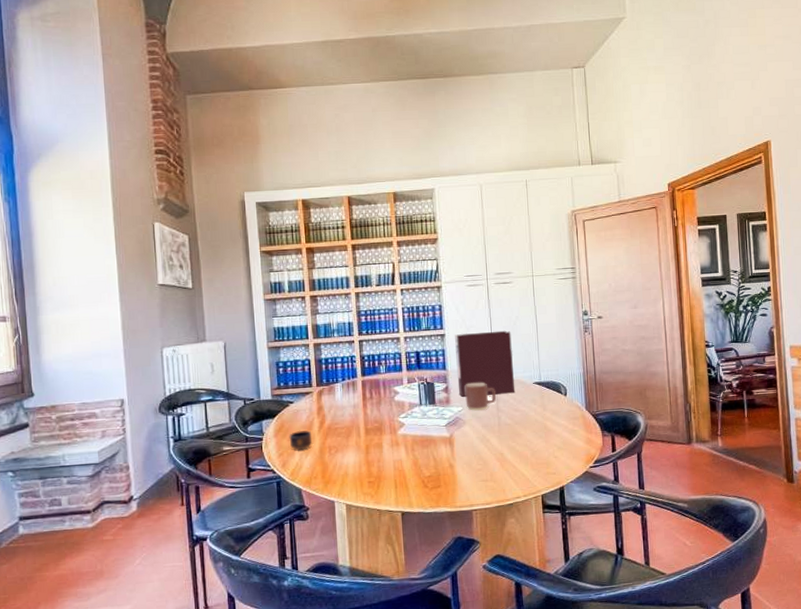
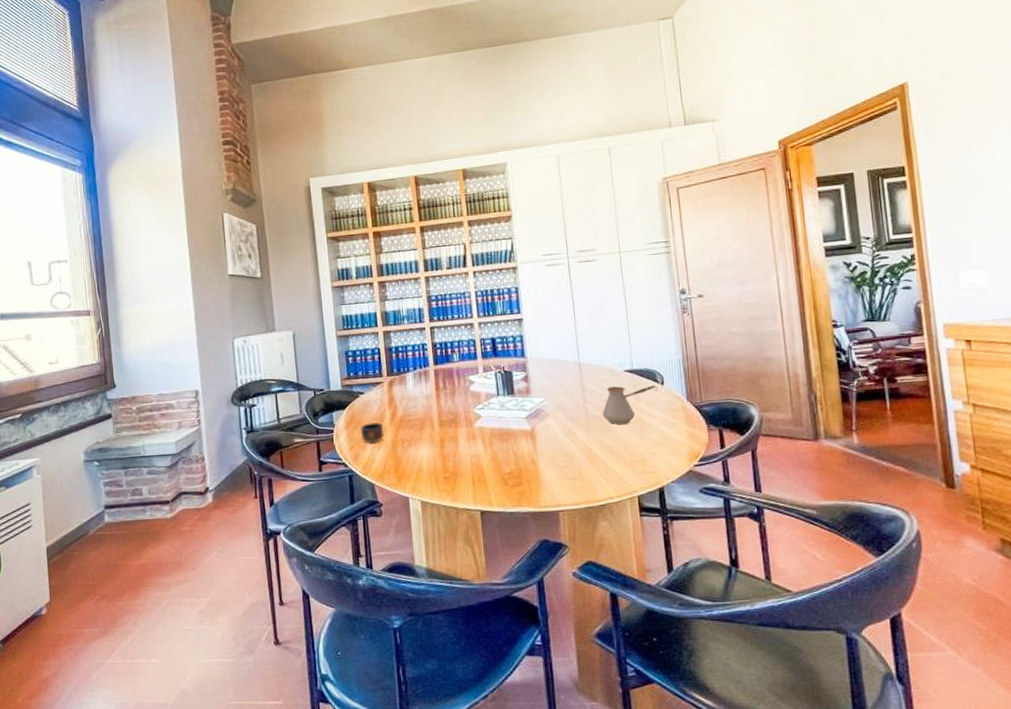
binder: present [455,330,516,398] -> none [534,313,604,388]
mug: present [464,382,496,411] -> none [546,370,582,402]
coffee pot: none [513,396,562,431] -> present [602,385,658,424]

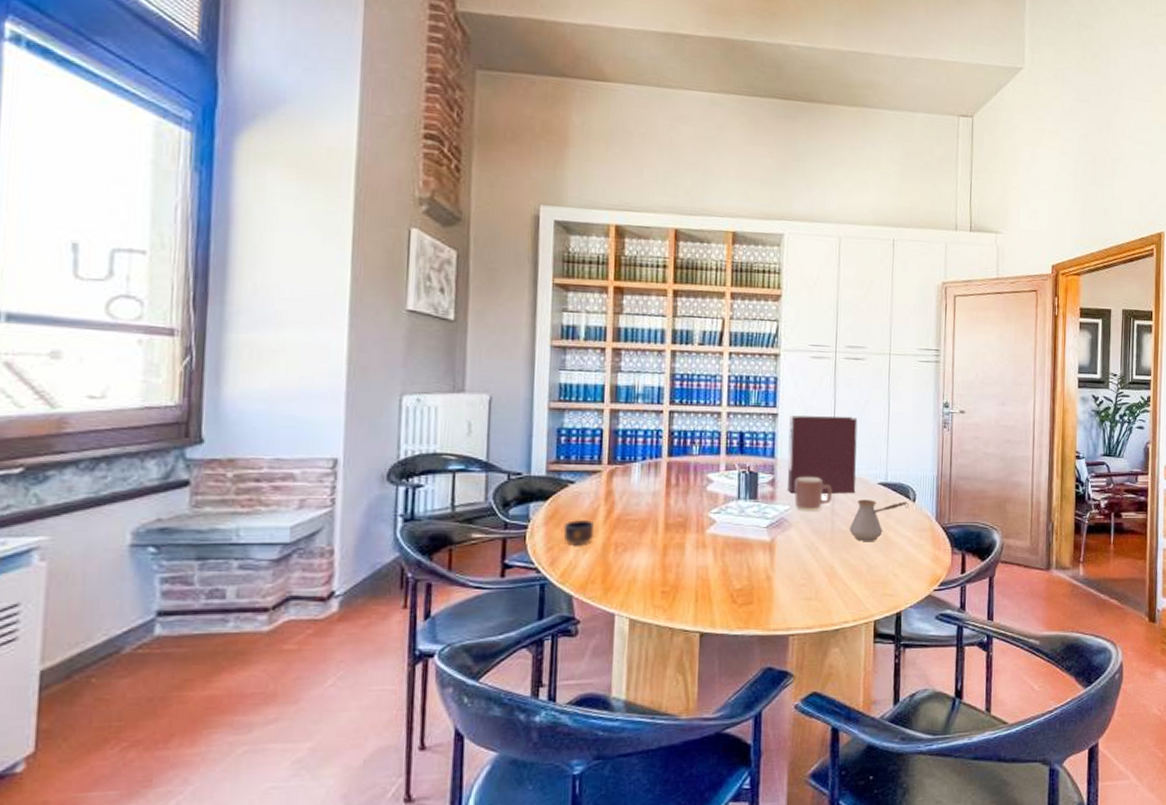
binder: none [534,313,604,388] -> present [787,415,858,494]
mug: none [546,370,582,402] -> present [794,476,832,512]

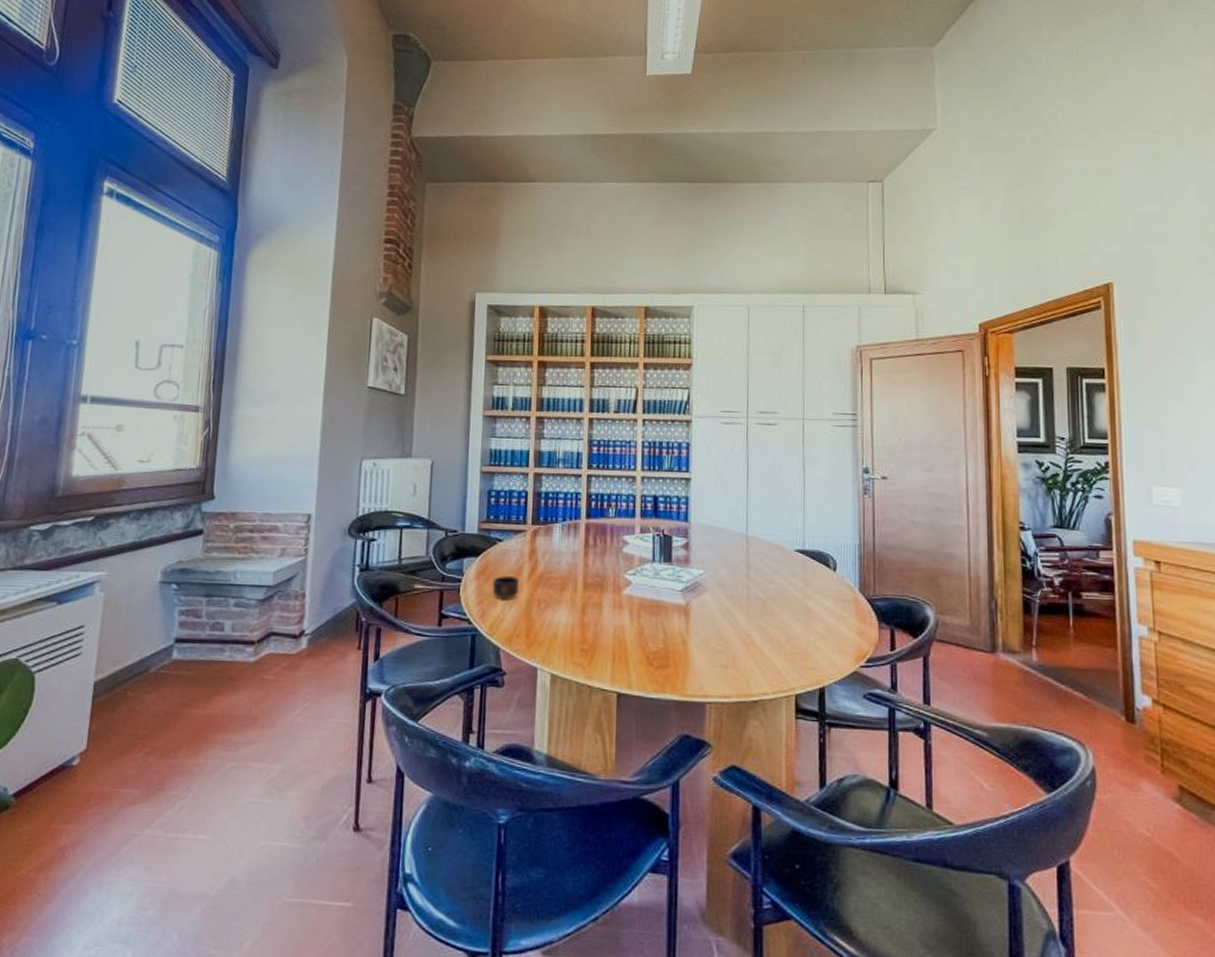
binder: present [787,415,858,494] -> none [701,480,772,560]
mug: present [794,476,832,512] -> none [709,541,747,577]
coffee pot: present [849,499,909,541] -> none [765,566,829,610]

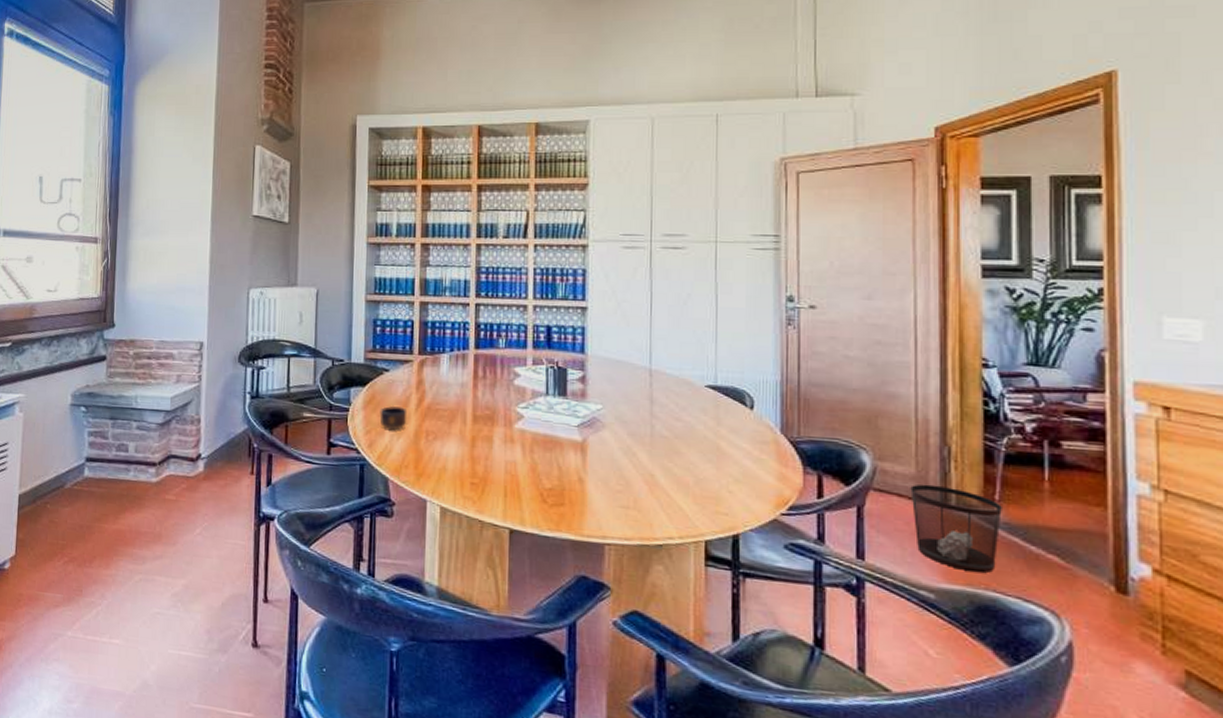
waste bin: none [966,634,1038,711] -> present [910,484,1002,573]

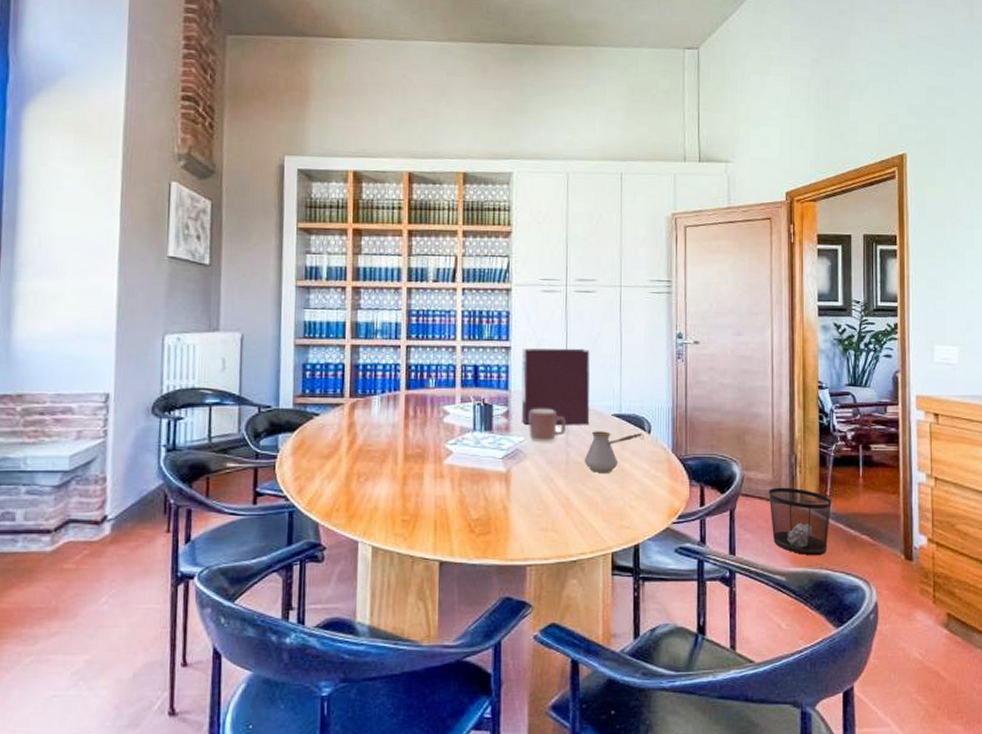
mug: present [379,405,408,431] -> none [309,449,339,475]
binder: none [599,309,679,396] -> present [521,348,590,426]
mug: none [607,374,650,413] -> present [529,408,566,443]
coffee pot: none [671,403,745,451] -> present [584,431,644,472]

